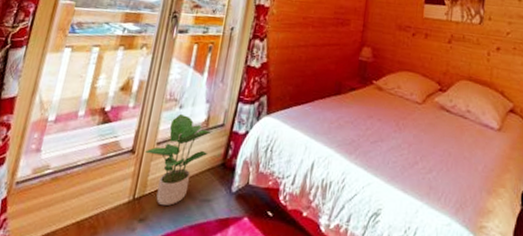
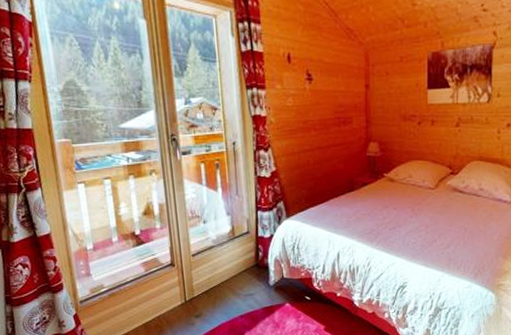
potted plant: present [145,113,212,206] -> none [184,227,241,304]

